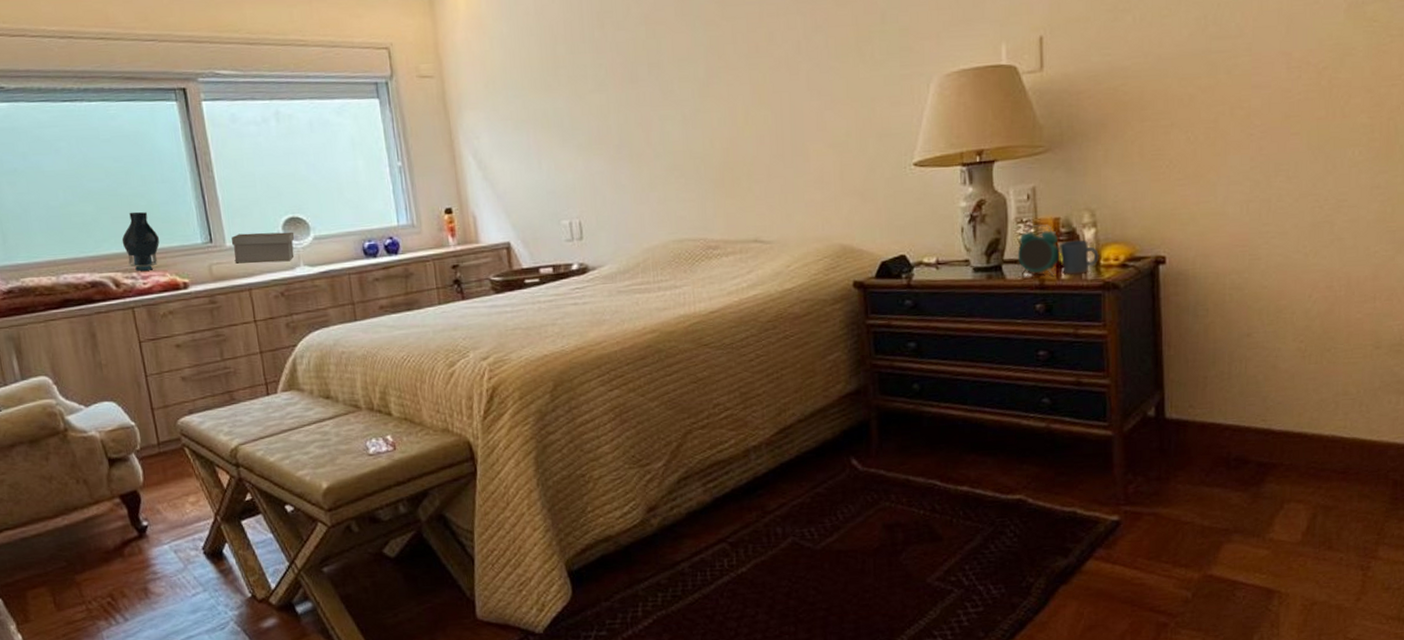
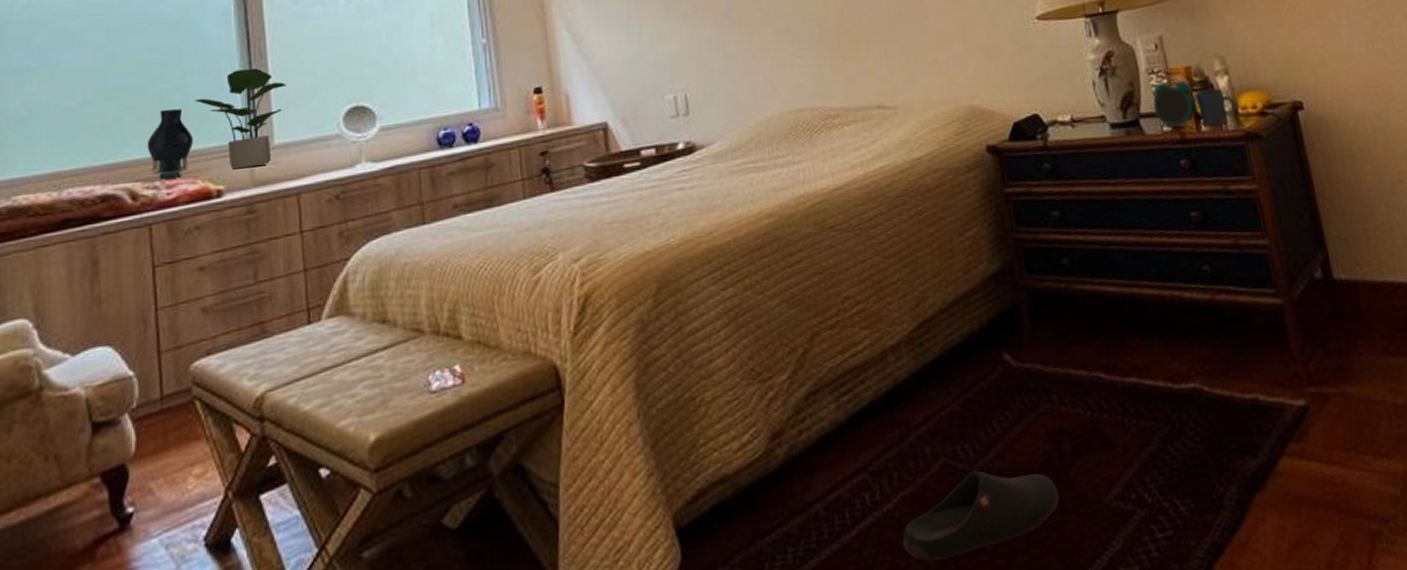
potted plant: none [157,179,233,266] -> present [195,68,288,170]
decorative box: present [231,231,295,264] -> none [280,123,358,164]
slipper: none [753,548,888,613] -> present [902,470,1059,562]

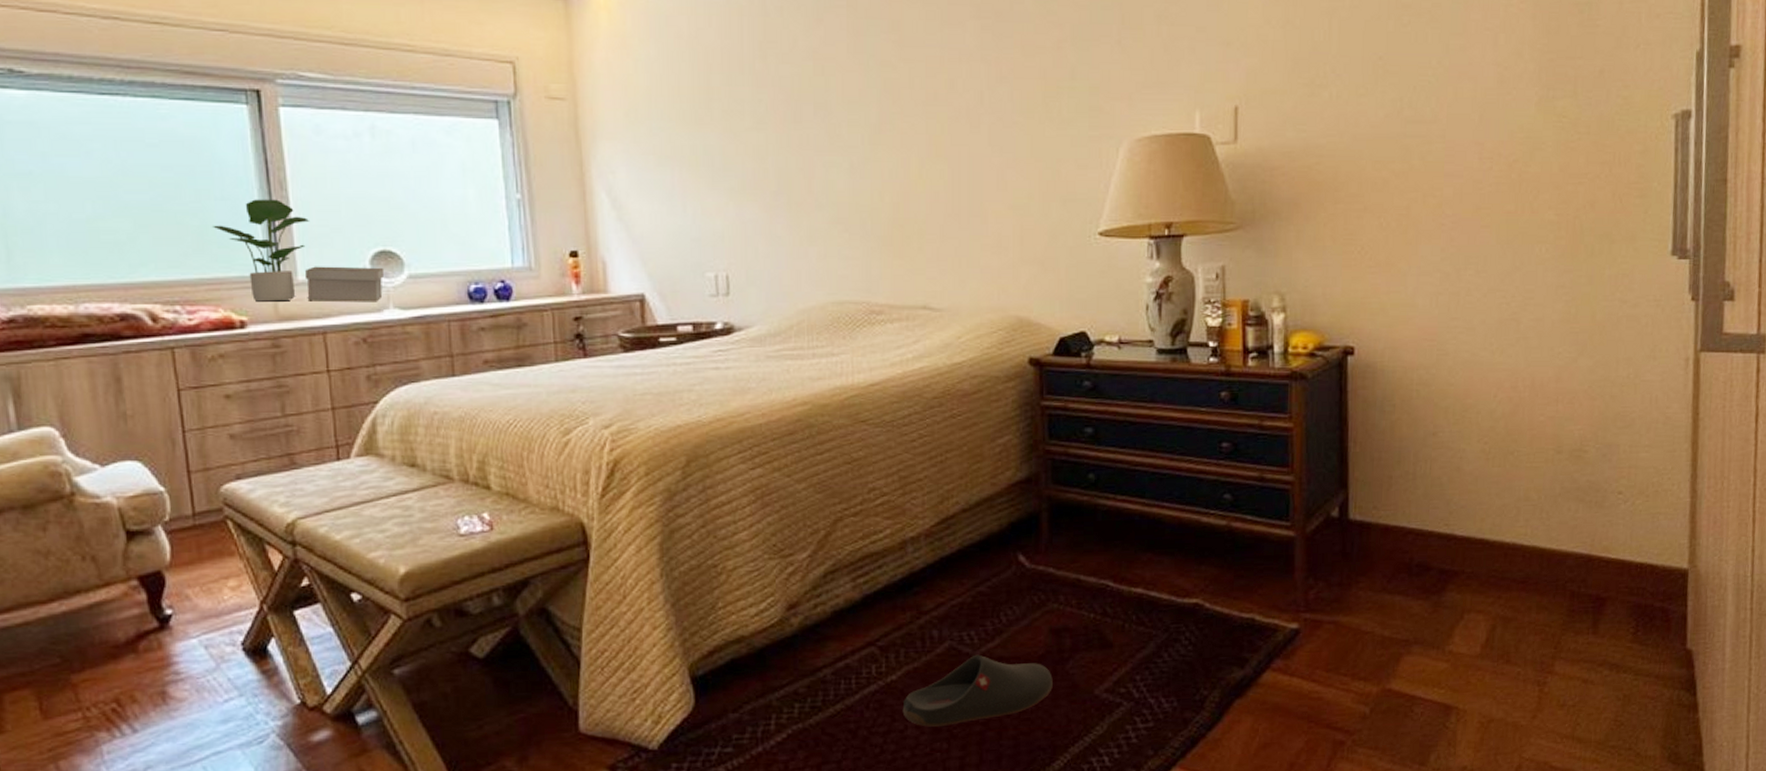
vase: present [147,109,194,180] -> none [164,232,214,304]
decorative box: none [280,123,358,164] -> present [304,266,385,303]
alarm clock: present [1152,74,1197,130] -> none [1203,305,1247,363]
mug: present [1194,88,1237,127] -> none [1246,325,1287,363]

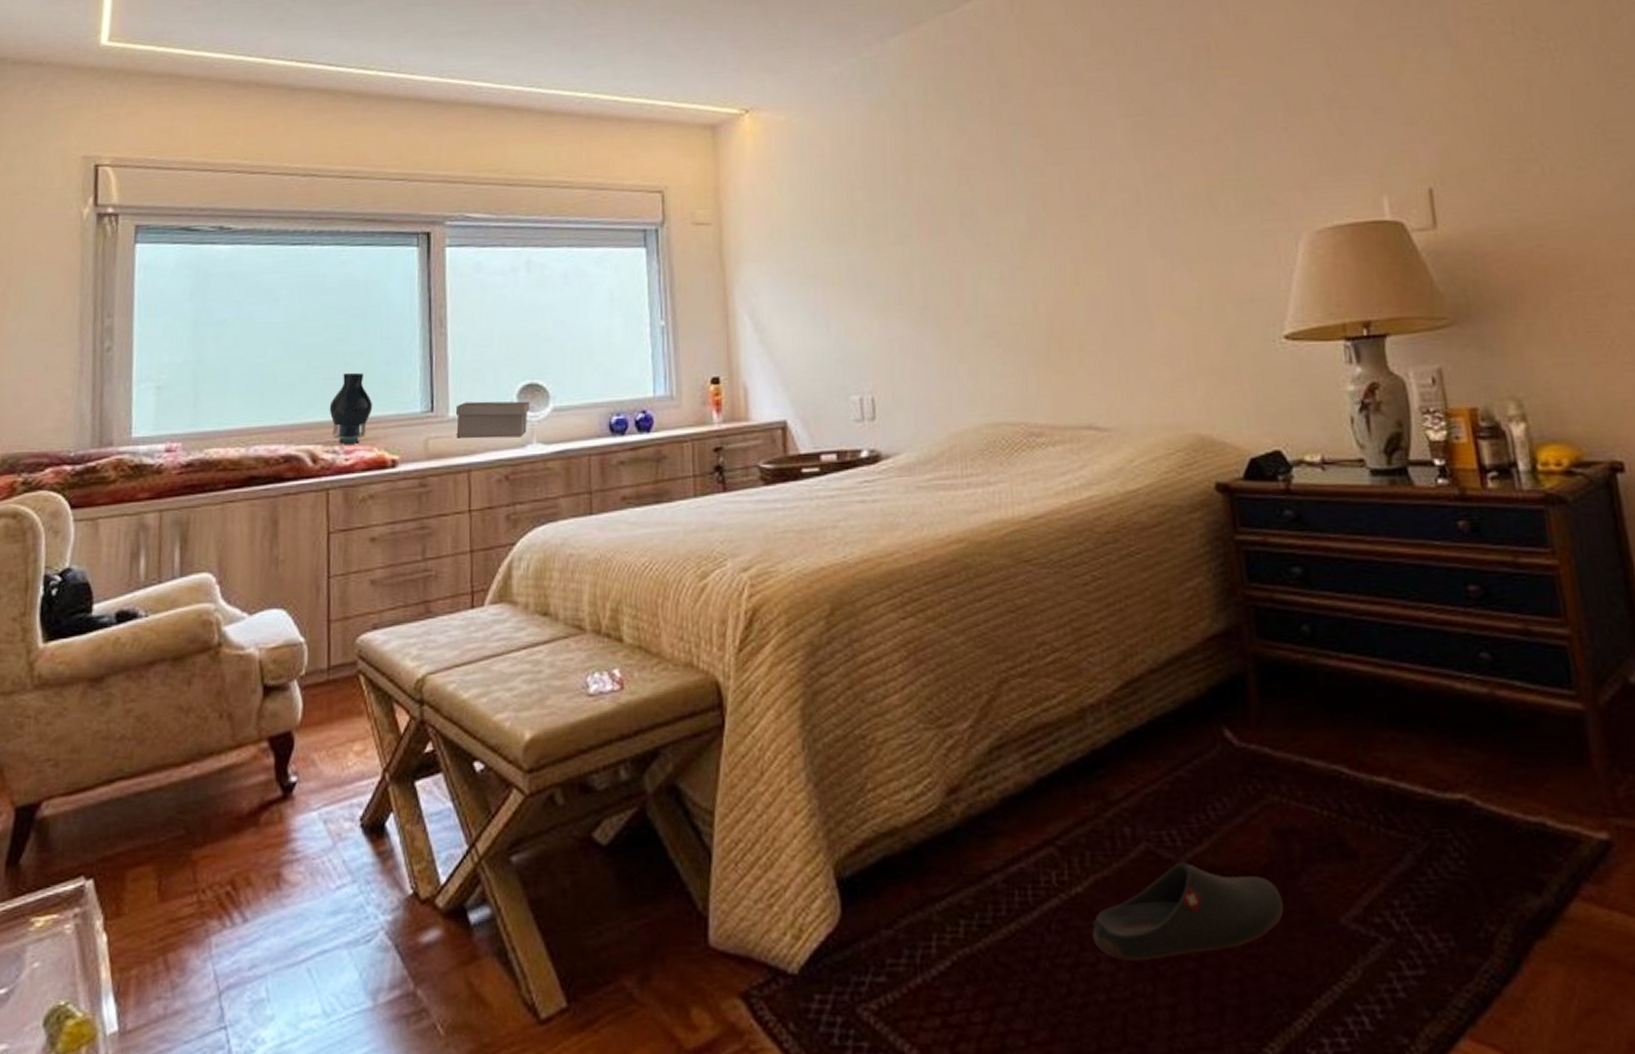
vase: none [164,232,214,304] -> present [329,372,373,444]
potted plant: present [213,199,311,302] -> none [376,336,465,440]

